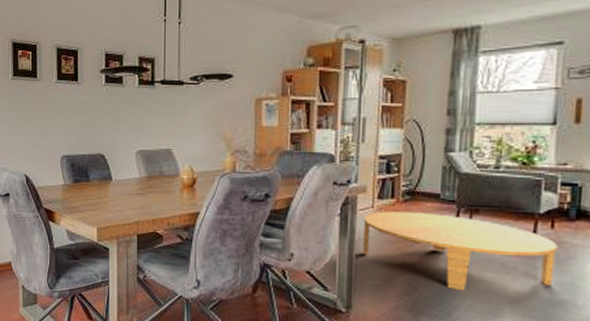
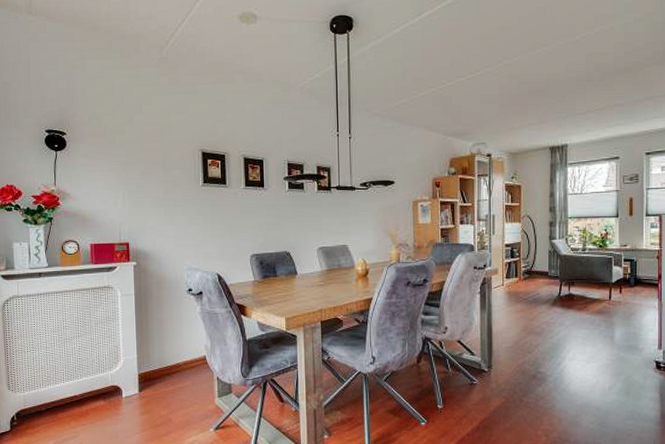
coffee table: present [362,211,558,291] -> none [497,287,625,346]

